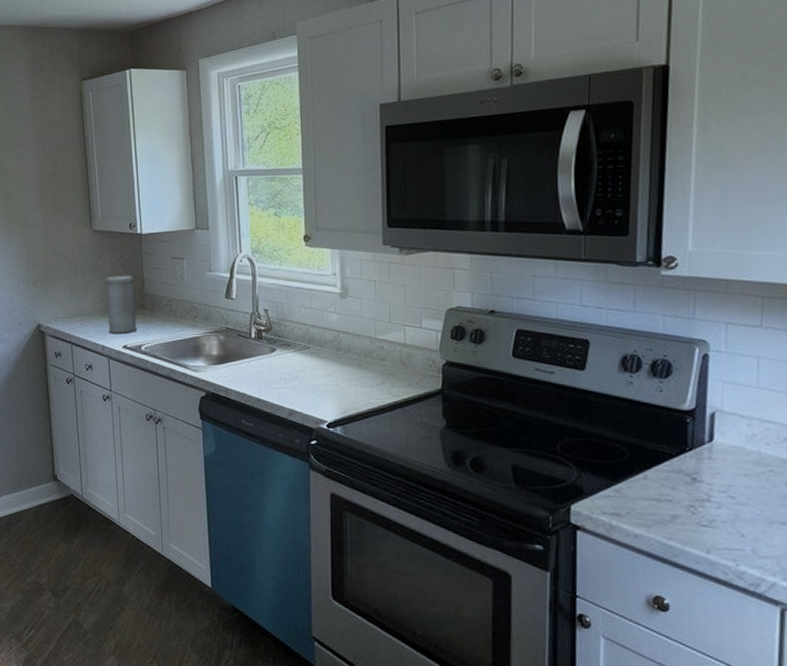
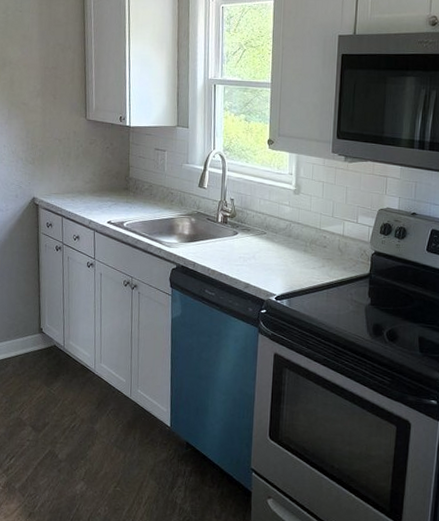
canister: present [105,275,138,334] -> none [95,160,121,211]

